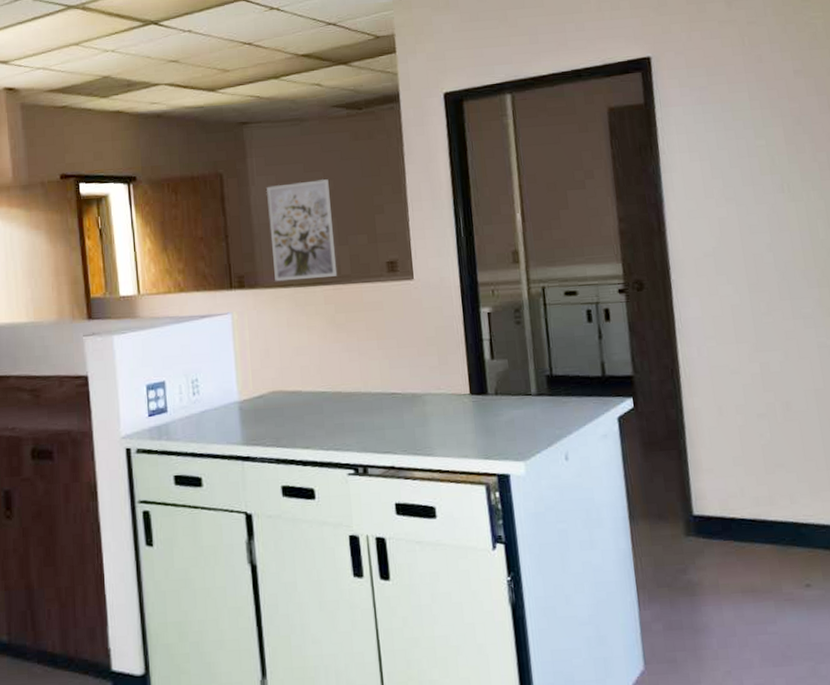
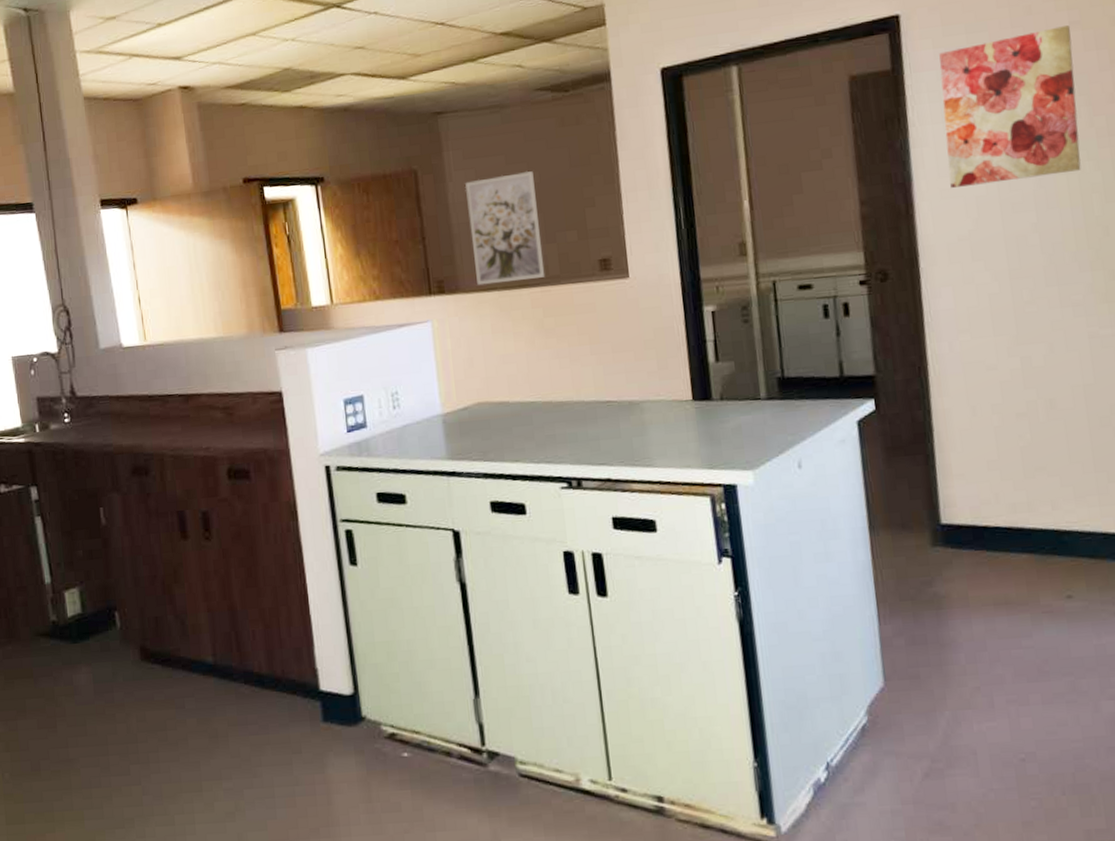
wall art: none [685,73,807,209] -> present [939,25,1081,188]

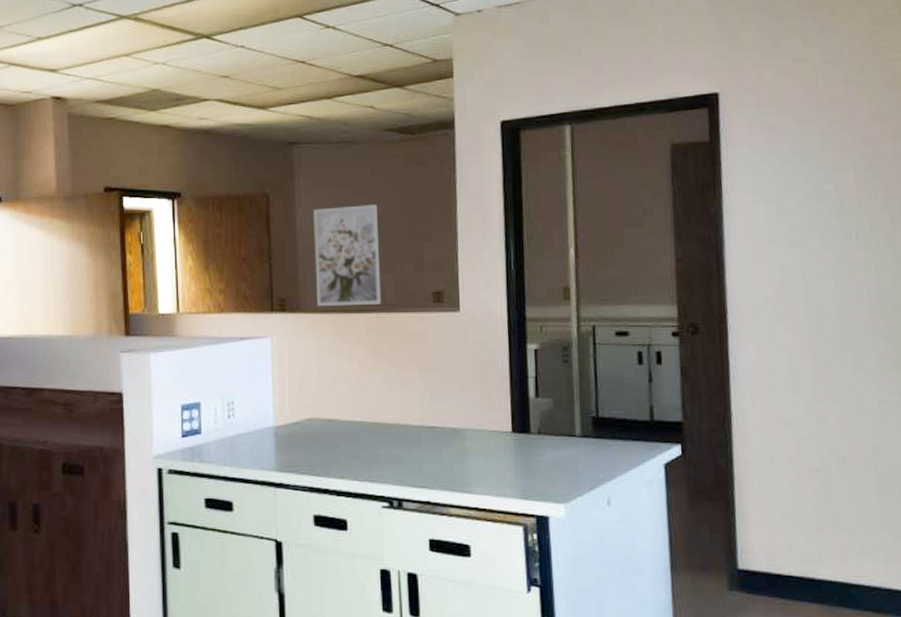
wall art: present [939,25,1081,188] -> none [752,116,876,253]

